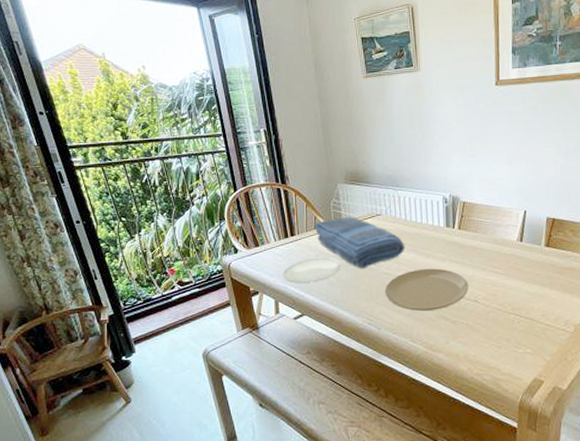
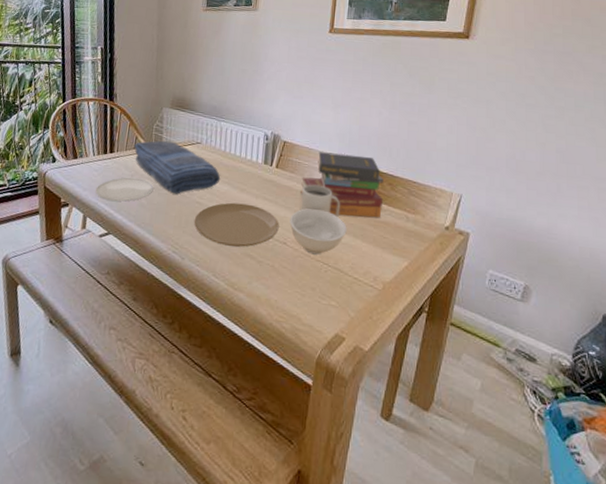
bowl: none [478,264,535,308] -> present [289,208,347,255]
books: none [485,206,567,268] -> present [301,152,384,218]
mug: none [486,240,526,270] -> present [299,184,341,218]

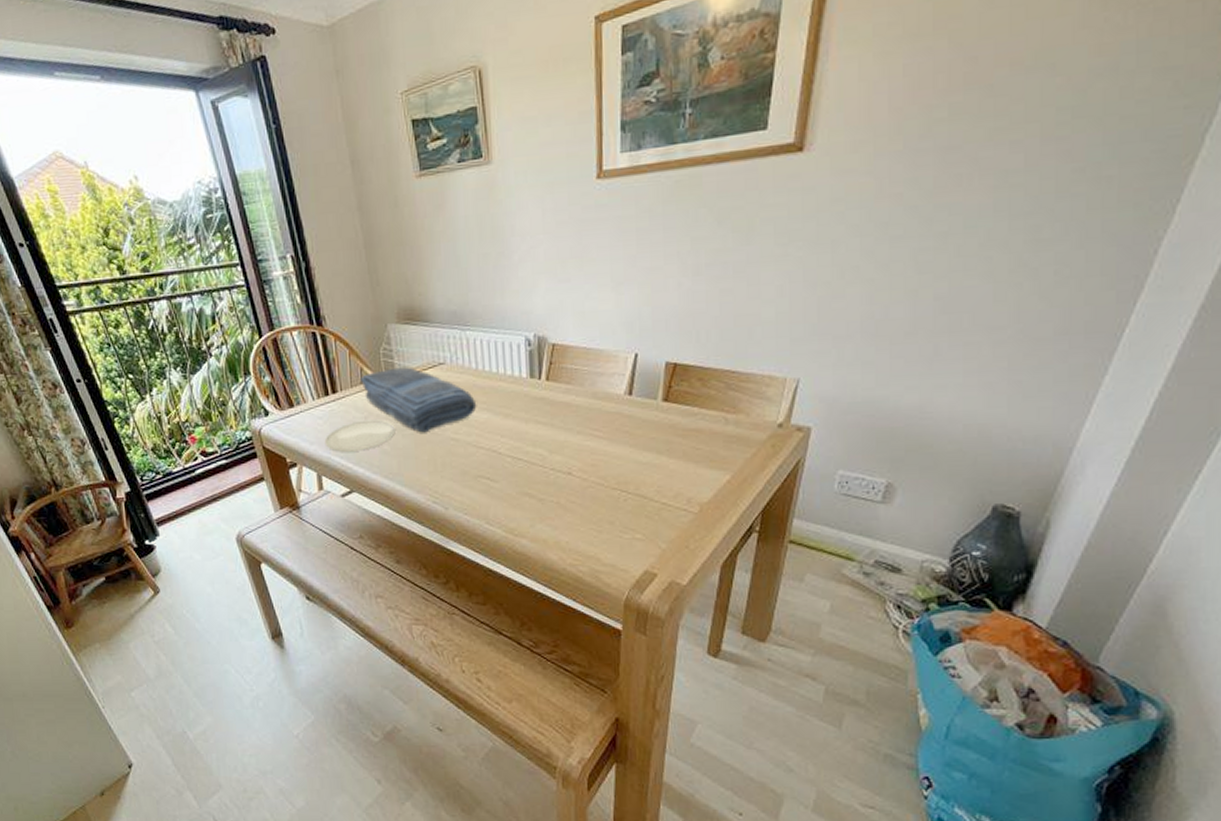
plate: present [193,202,279,247] -> none [452,432,560,486]
bowl: present [289,208,347,255] -> none [572,426,648,482]
mug: present [299,184,341,218] -> none [583,394,637,433]
books: present [301,152,384,218] -> none [582,347,693,430]

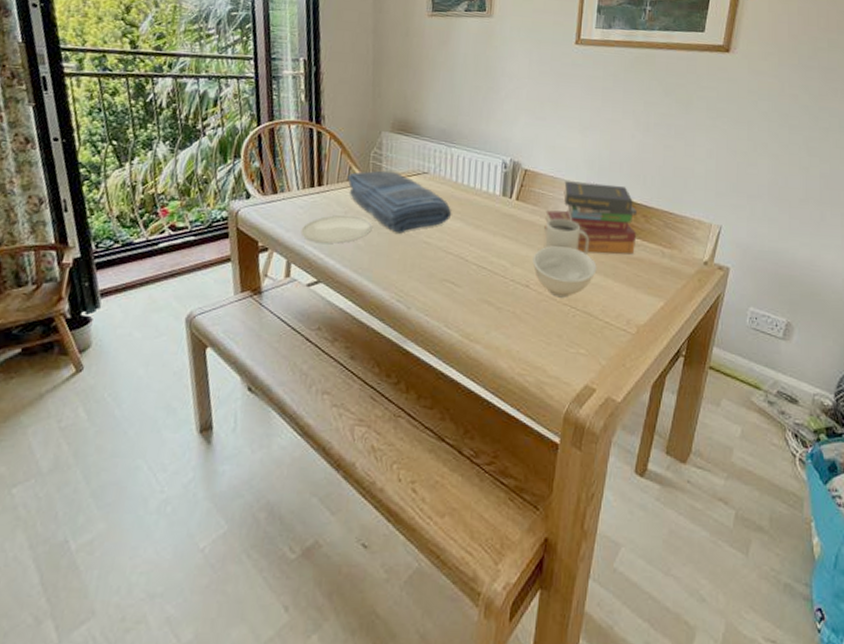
bowl: none [572,426,648,482] -> present [532,246,597,298]
books: none [582,347,693,430] -> present [545,181,637,254]
mug: none [583,394,637,433] -> present [543,218,590,256]

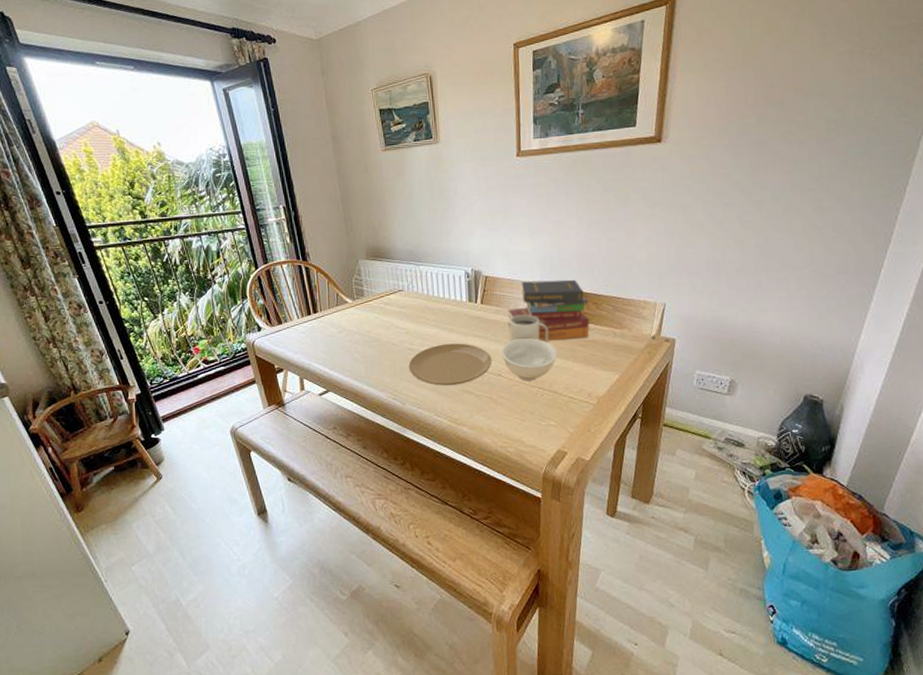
plate: present [300,214,373,244] -> none [306,334,364,360]
towel: present [347,170,452,234] -> none [337,293,428,344]
plate: none [421,241,521,292] -> present [408,343,492,386]

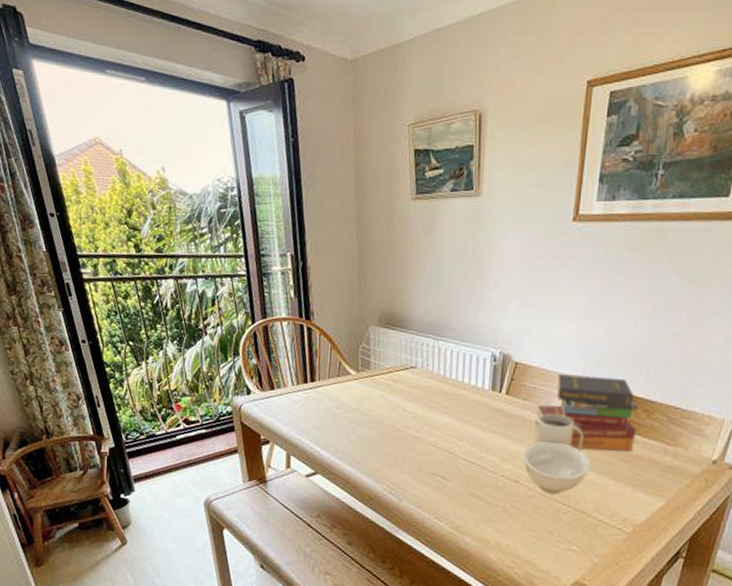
plate: present [408,343,492,386] -> none [411,436,511,487]

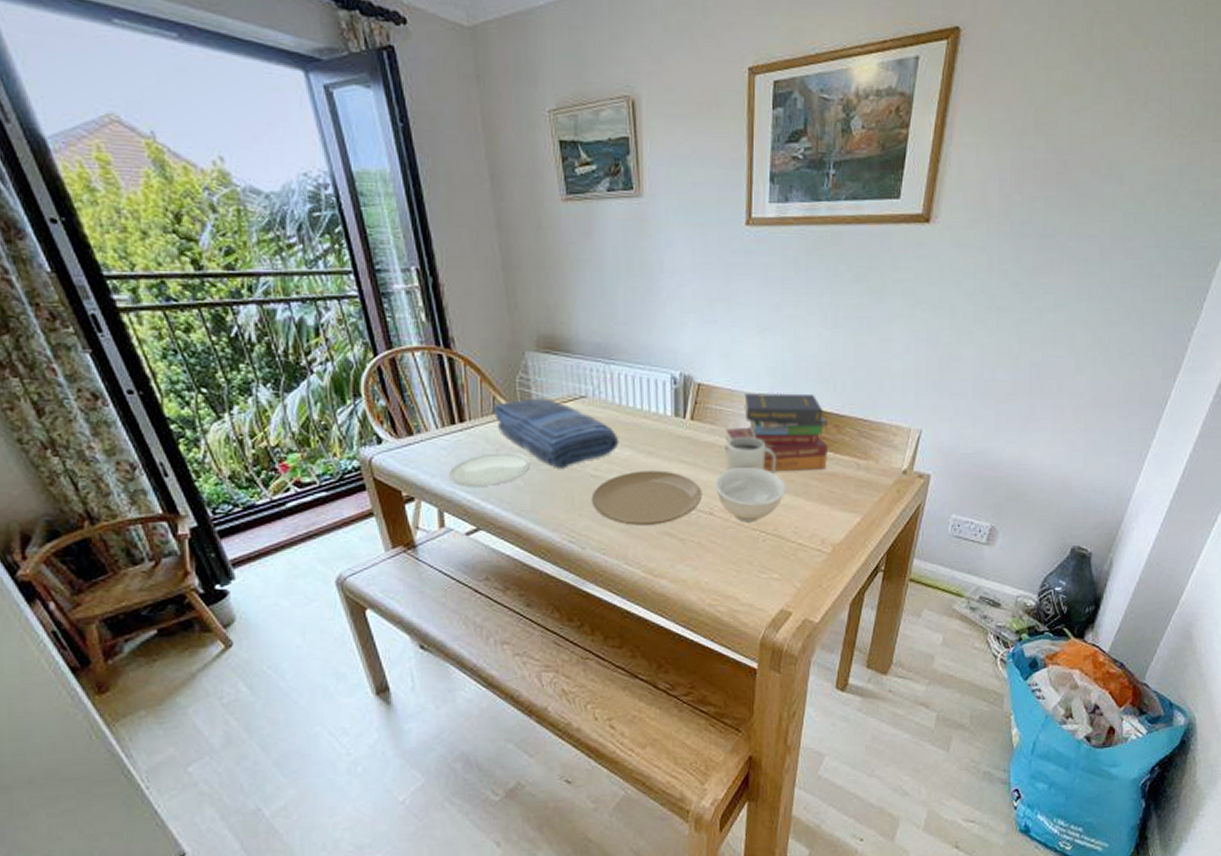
plate: none [297,409,364,437] -> present [448,453,530,486]
towel: none [338,365,441,428] -> present [493,398,619,468]
plate: none [411,436,511,487] -> present [591,470,702,525]

